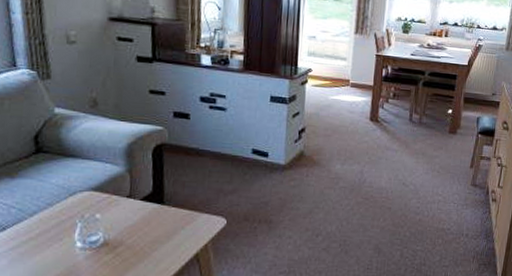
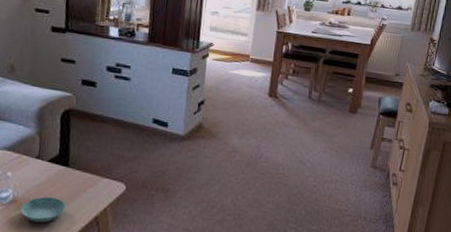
saucer: none [113,237,163,265] -> present [20,197,66,223]

